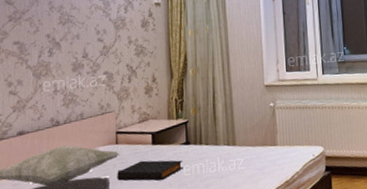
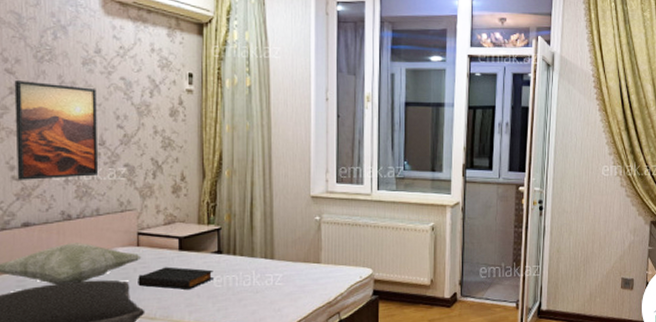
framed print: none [13,9,83,95] -> present [14,81,99,180]

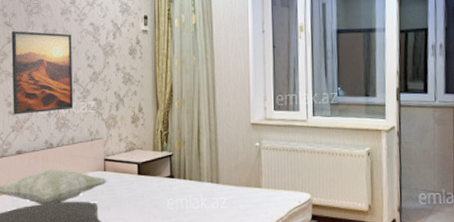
book: present [138,266,214,290] -> none [104,190,167,211]

